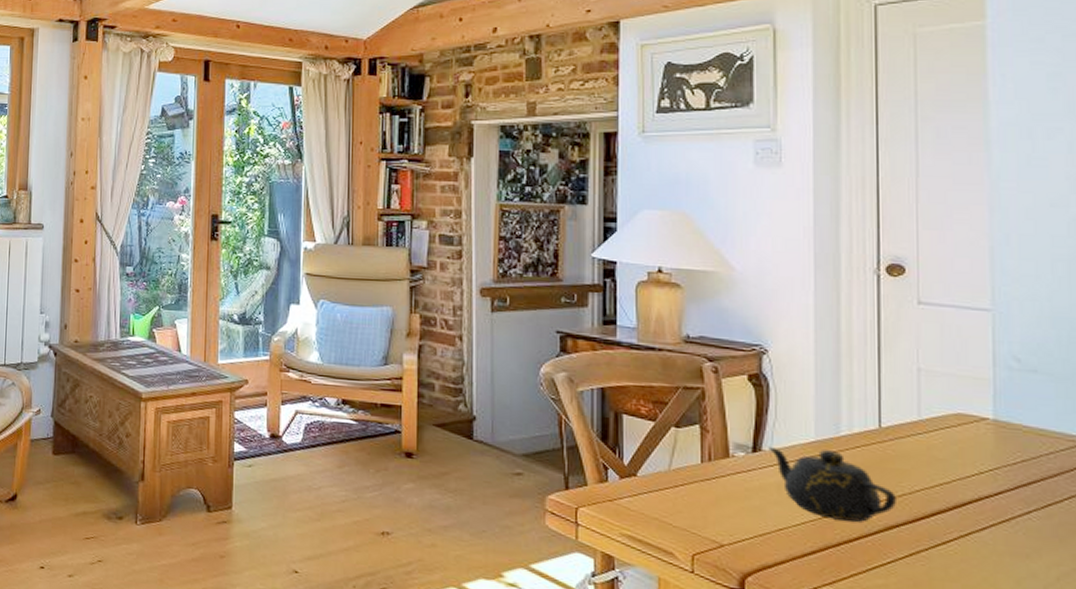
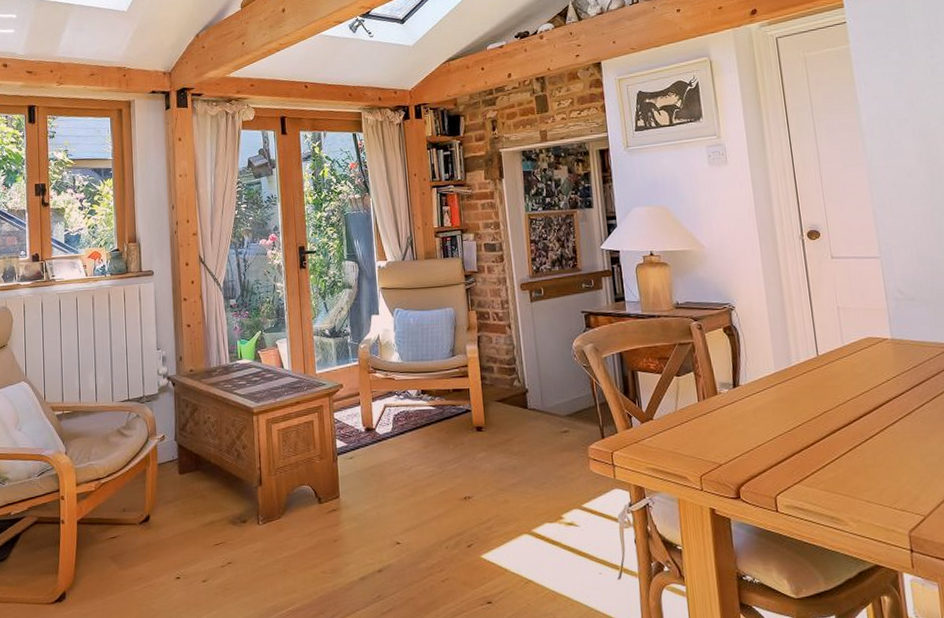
teapot: present [768,447,898,522] -> none [743,378,836,432]

